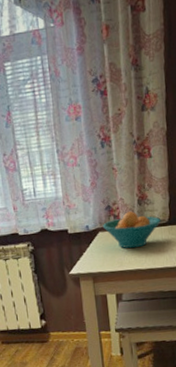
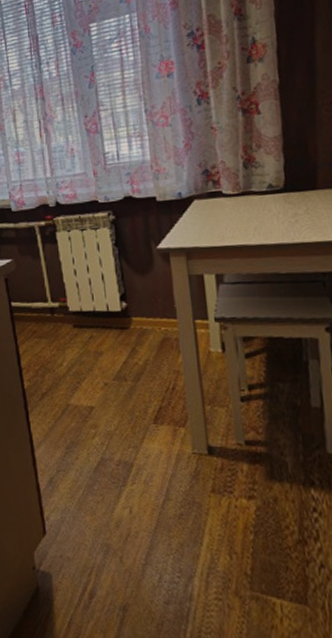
fruit bowl: present [102,211,161,249] -> none [198,176,274,220]

